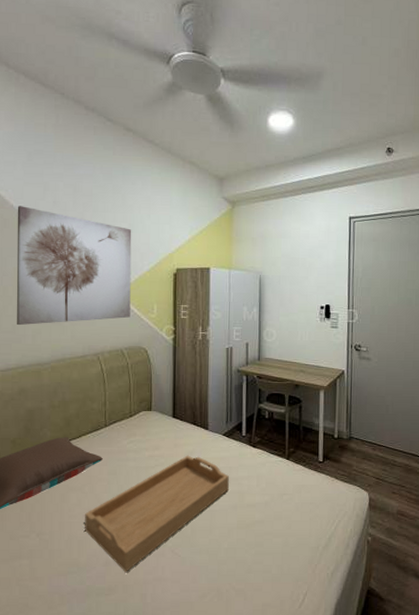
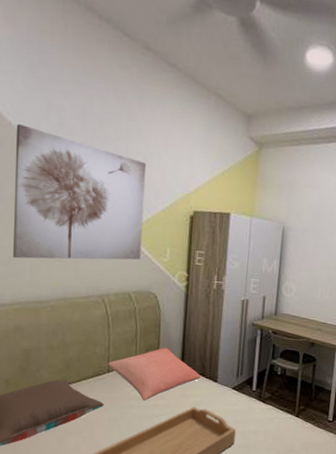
pillow: none [105,399,193,453] -> present [107,347,202,401]

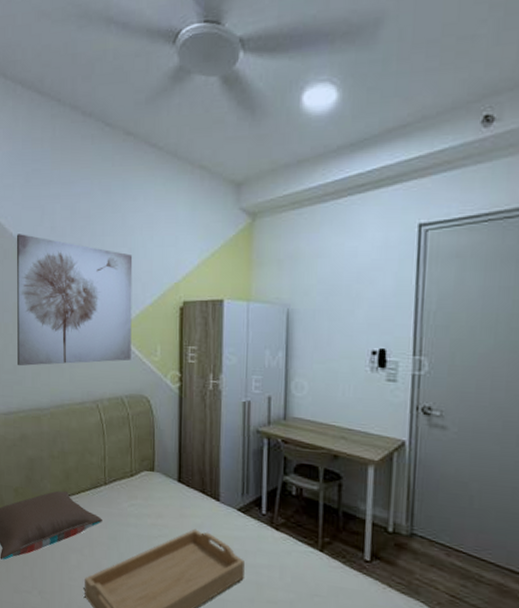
pillow: present [107,347,202,401] -> none [104,458,202,519]

